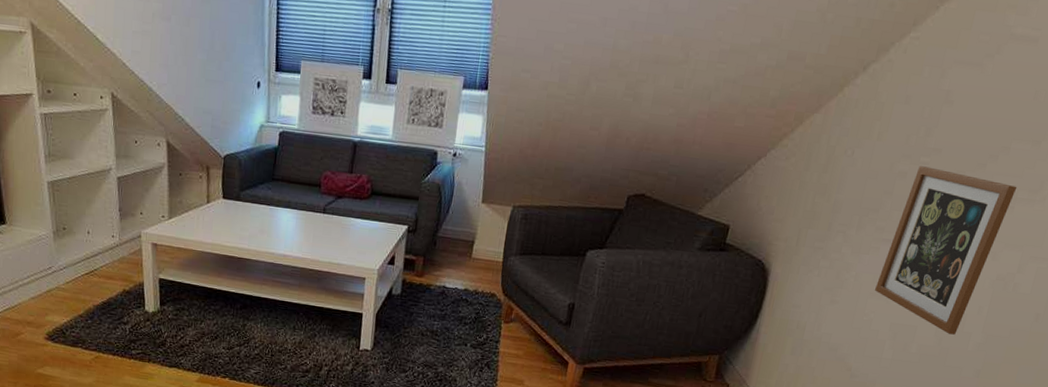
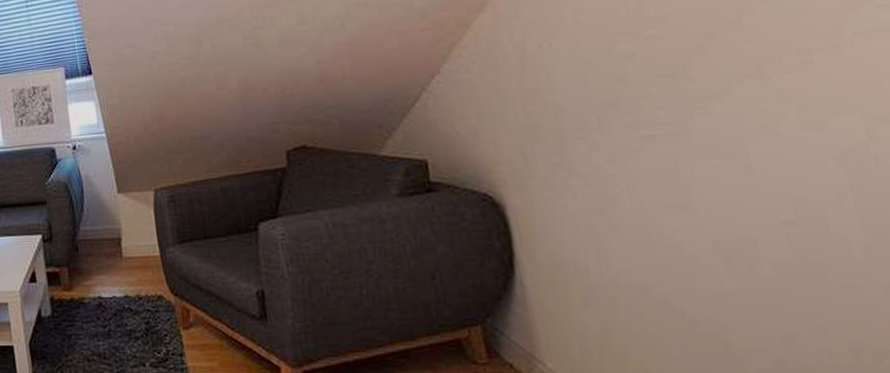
picture frame: present [875,166,1018,335] -> none [647,35,823,242]

